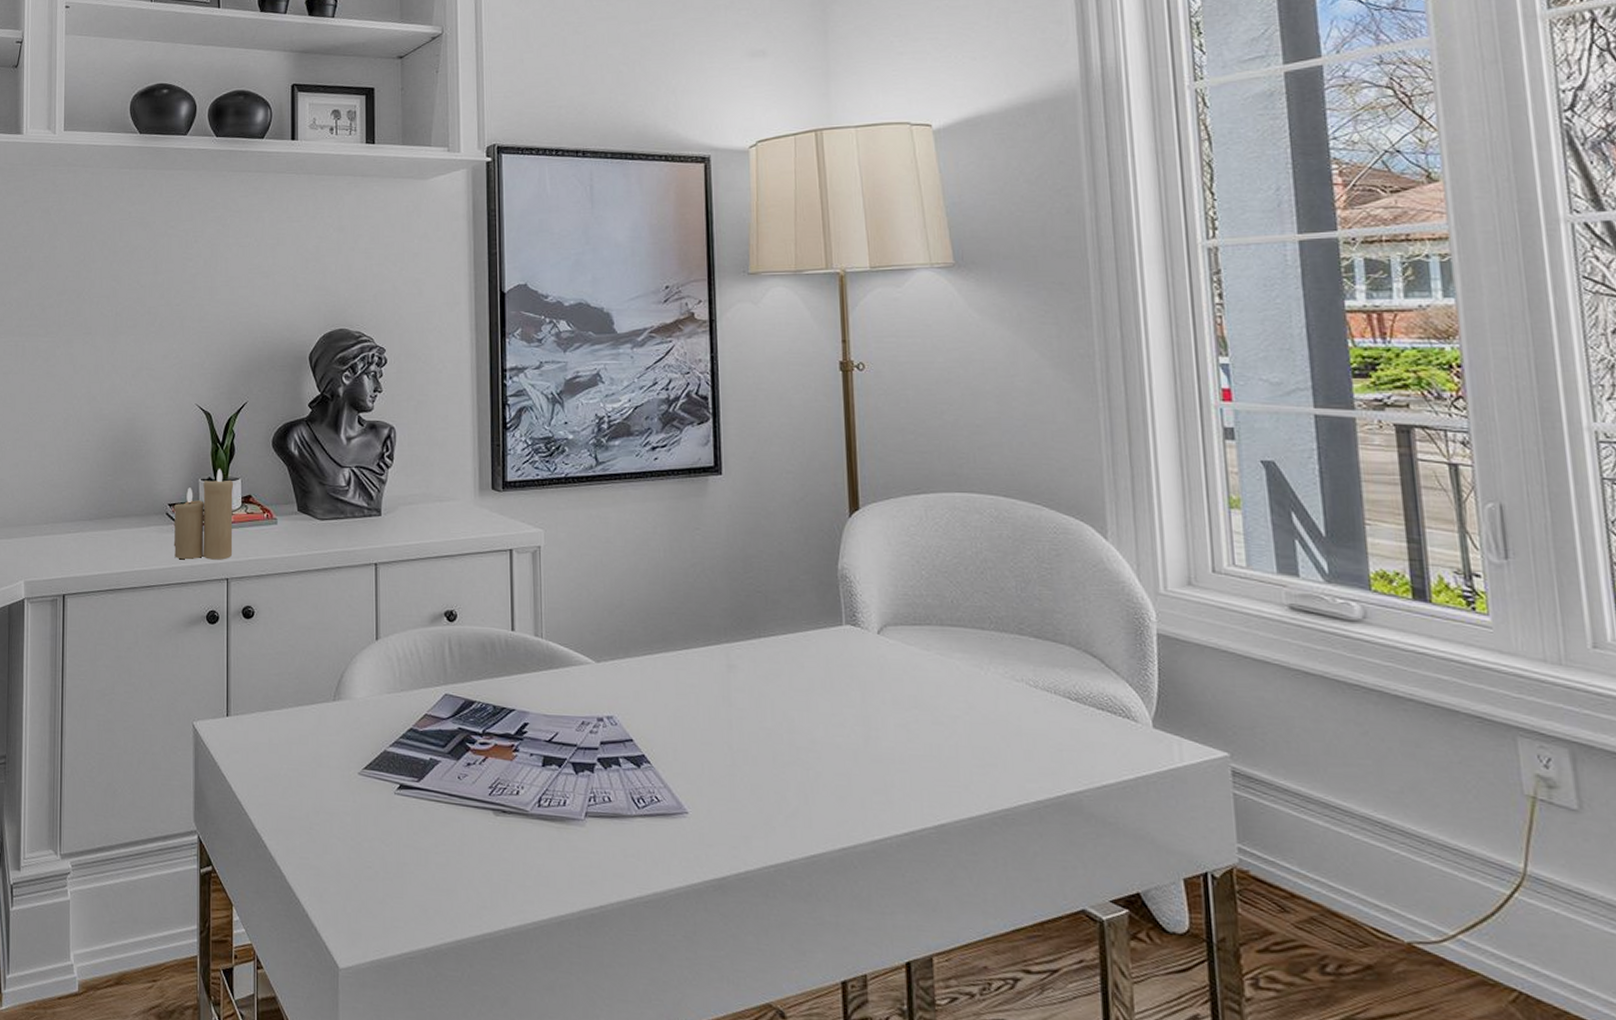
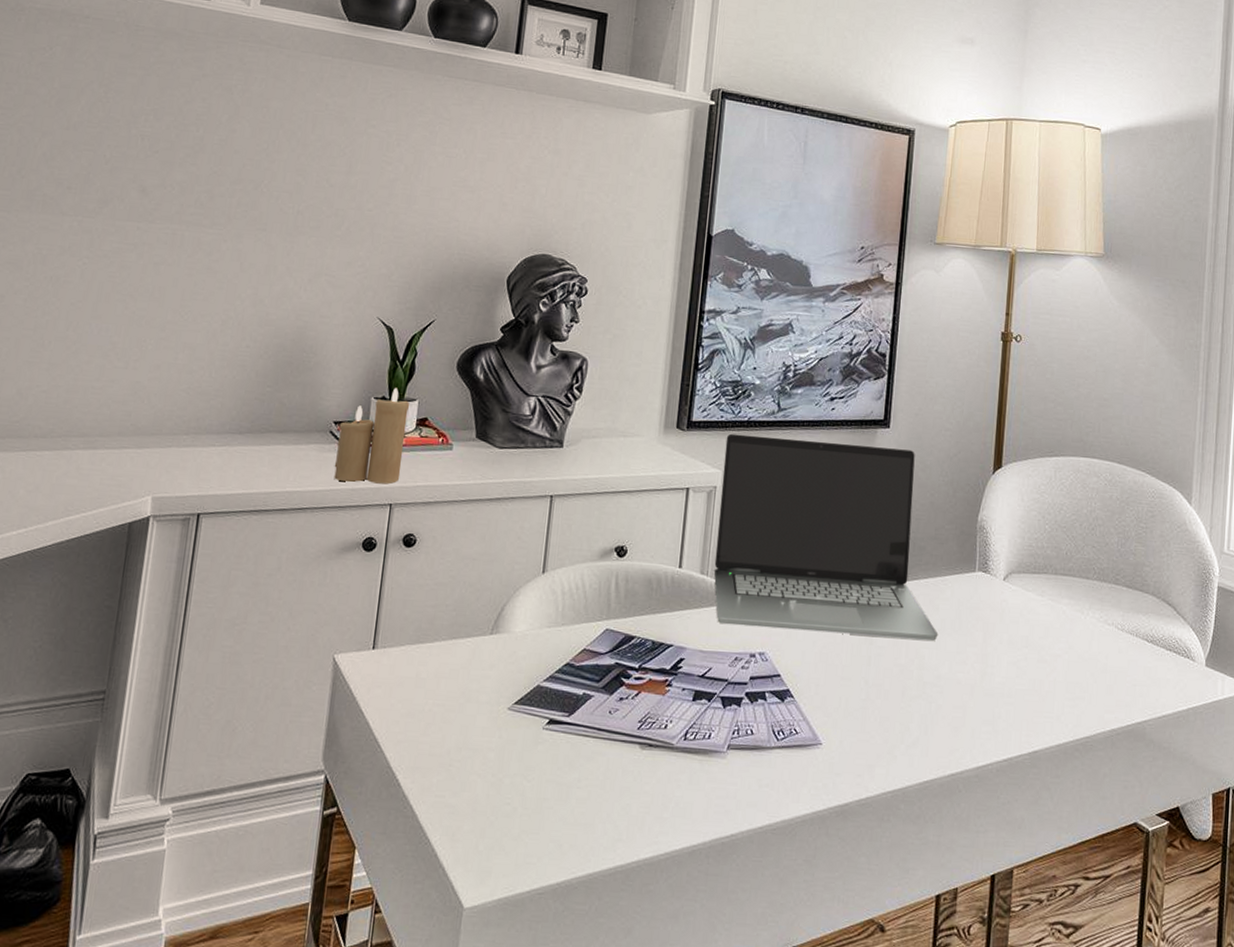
laptop: none [544,491,807,702] -> present [713,433,939,641]

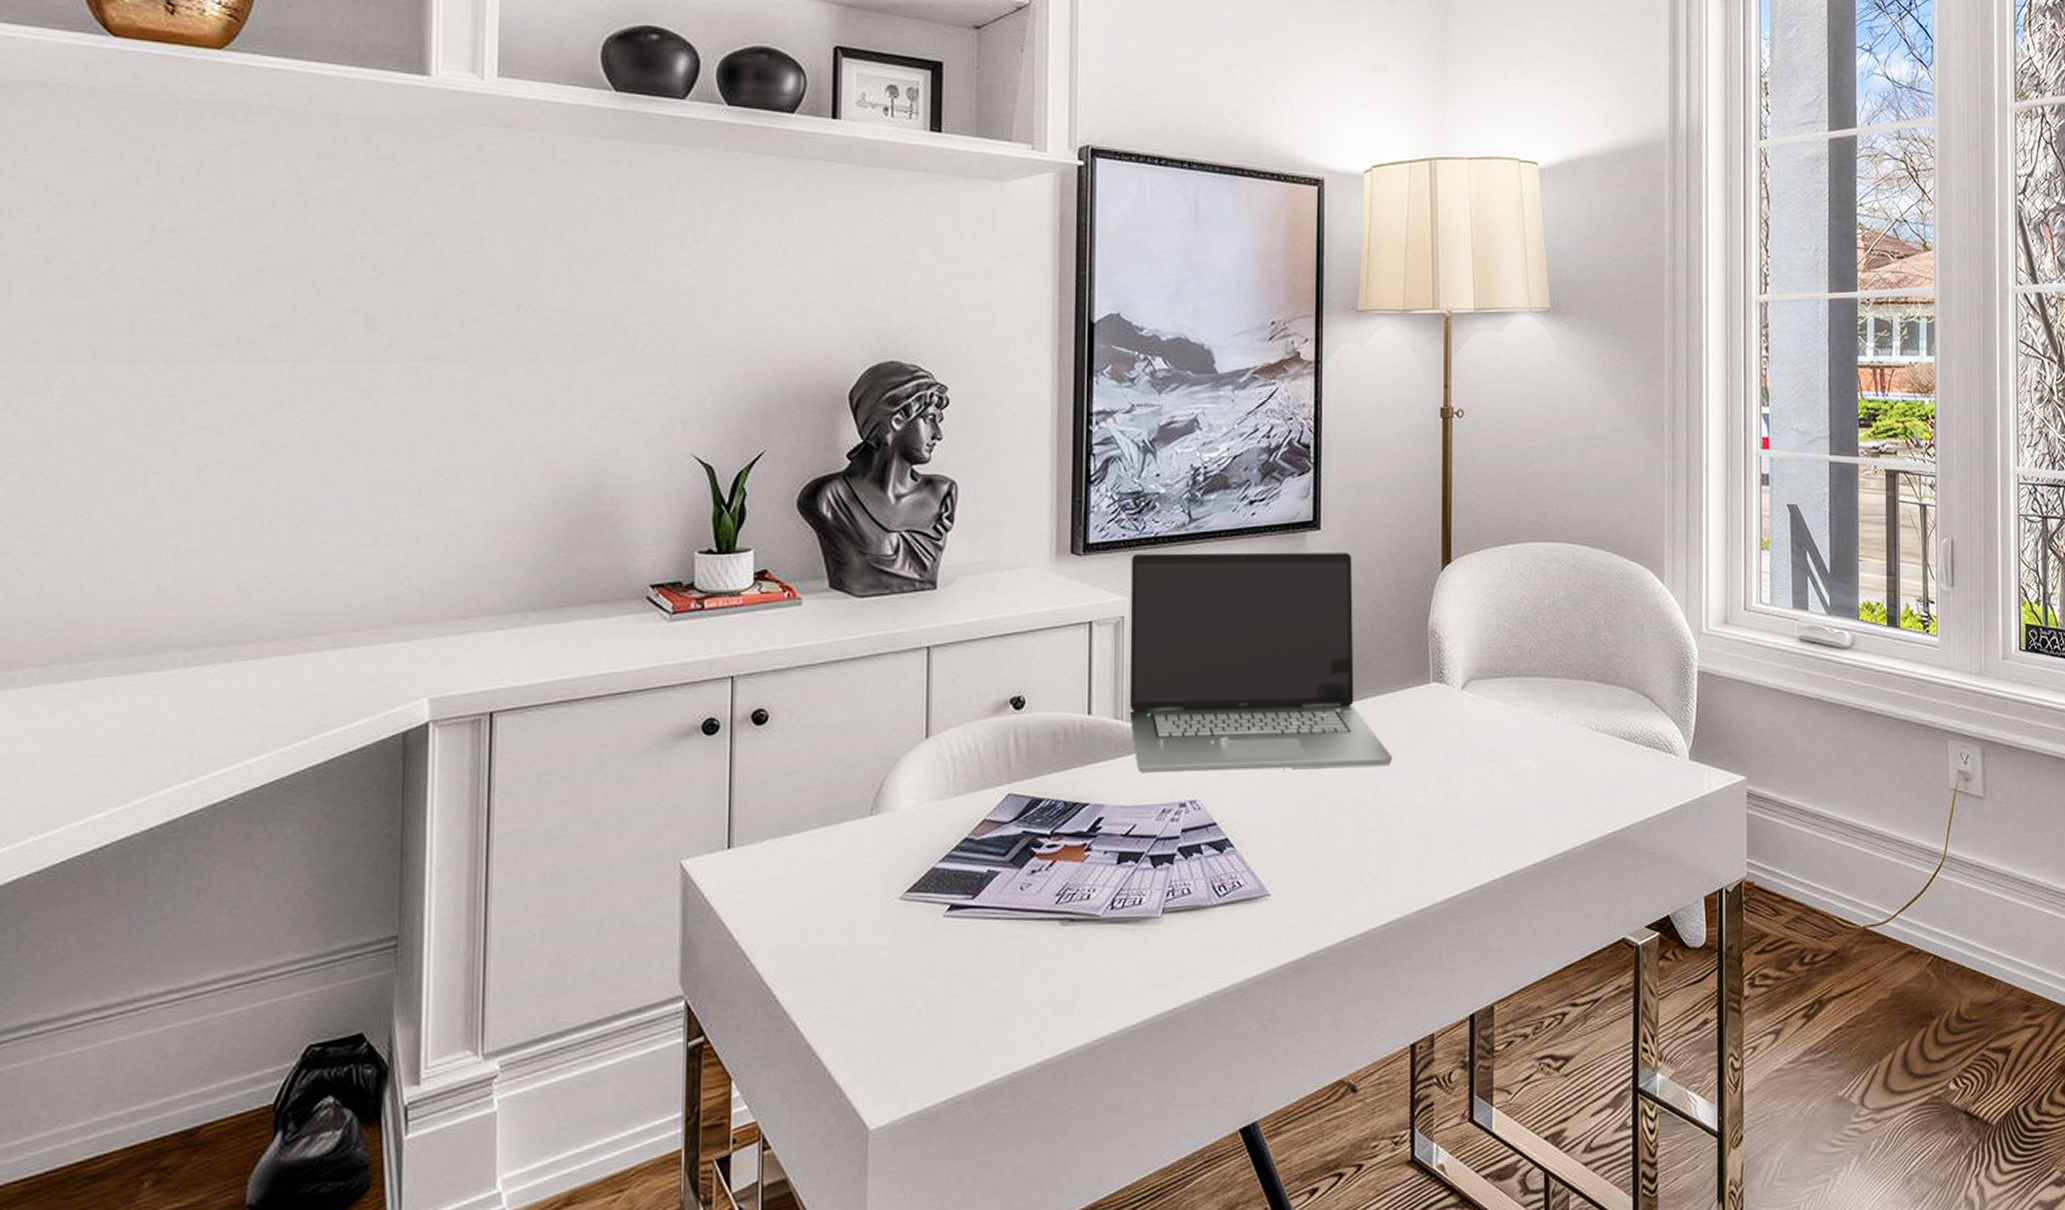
candle: present [334,387,410,485] -> none [656,537,744,656]

